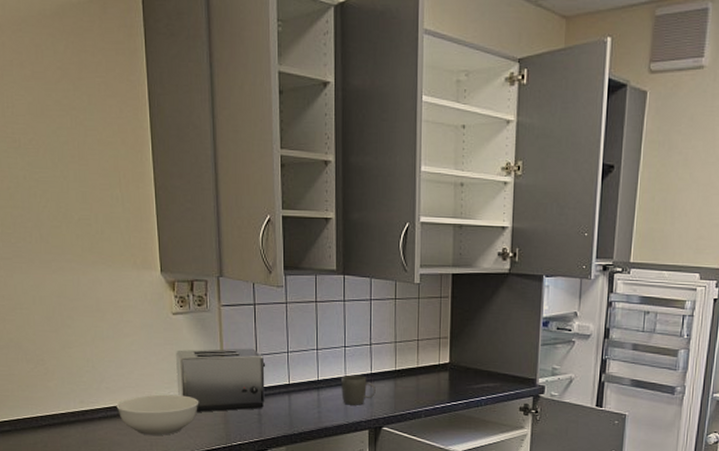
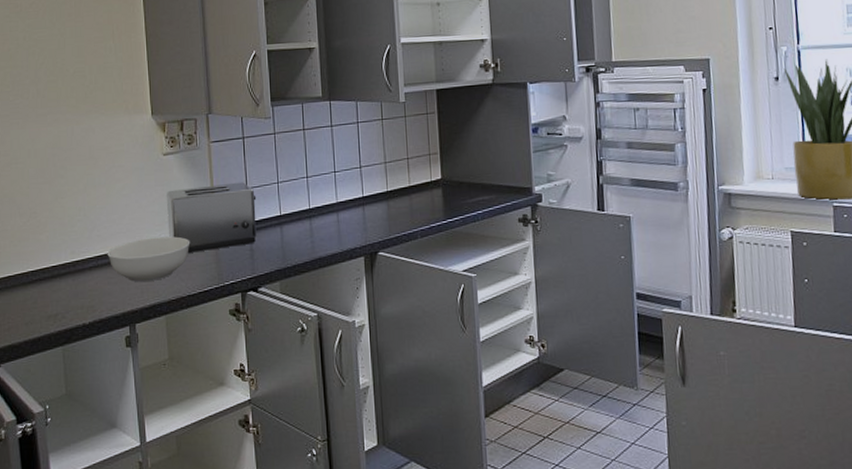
mug: present [341,374,376,405] -> none [333,199,369,232]

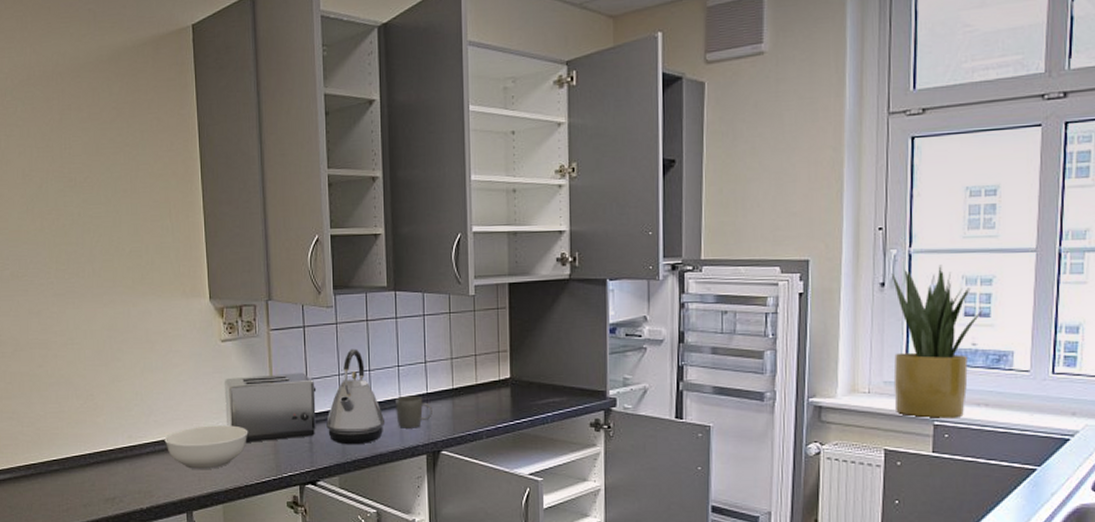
kettle: none [266,157,324,251] -> present [326,349,386,445]
mug: none [333,199,369,232] -> present [396,395,432,428]

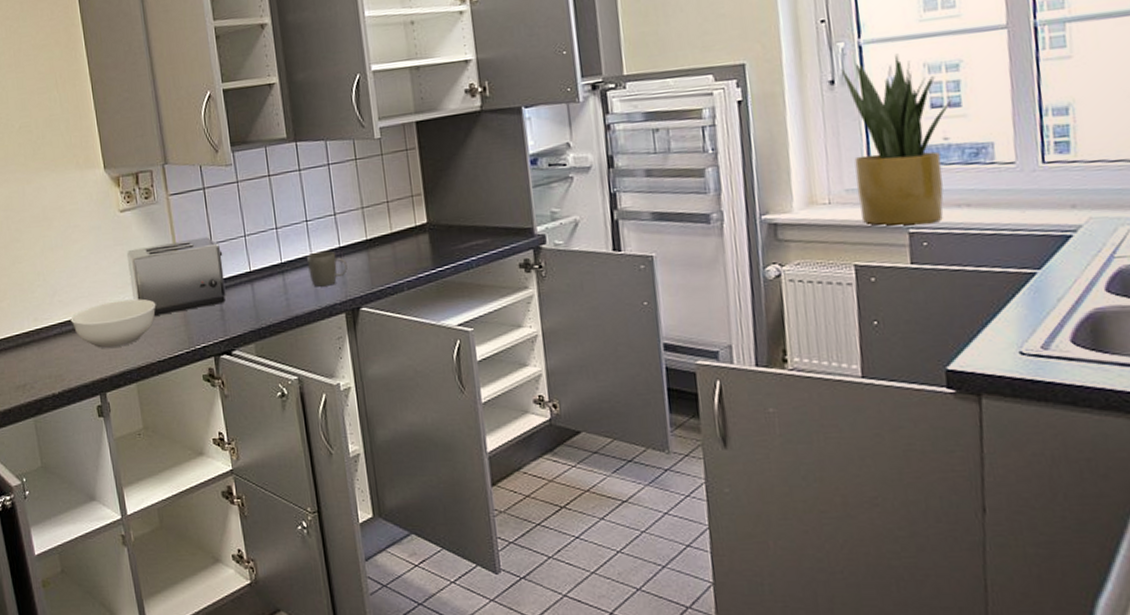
kettle: present [326,349,386,445] -> none [236,206,299,310]

